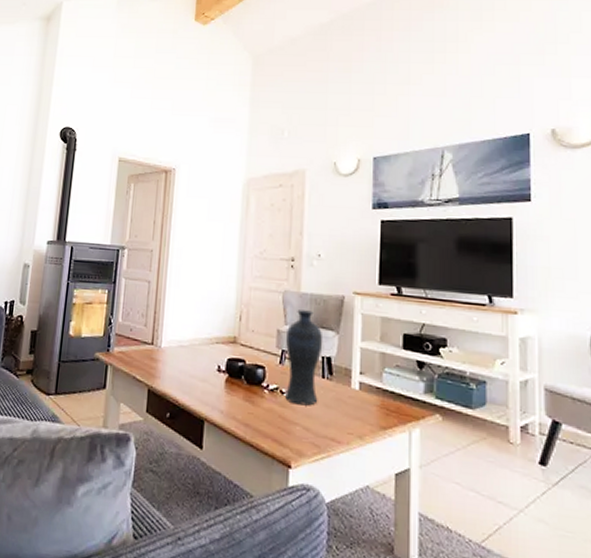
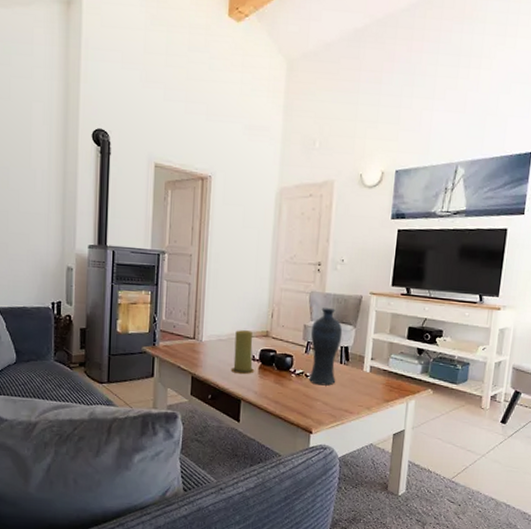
candle: none [192,335,221,388] -> present [230,330,255,374]

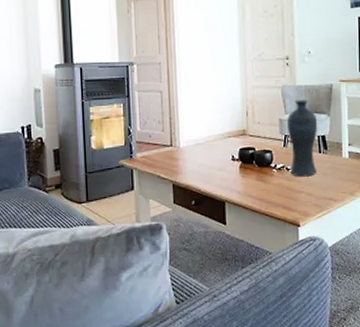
candle: present [230,330,255,374] -> none [211,131,236,175]

